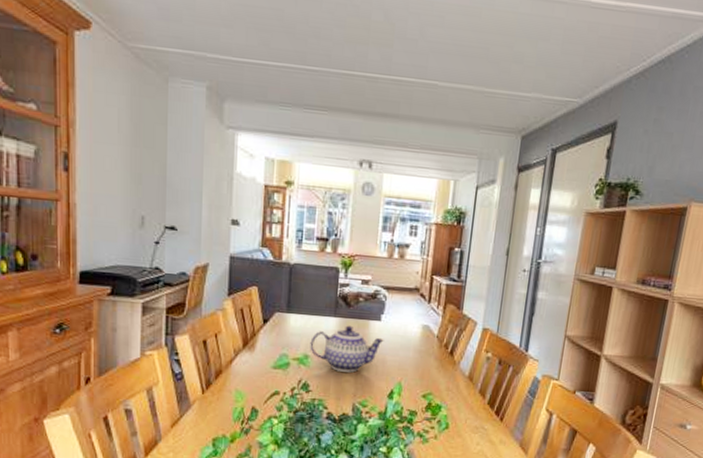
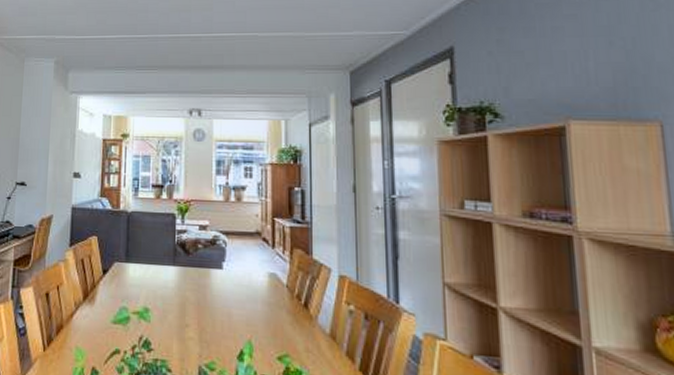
teapot: present [310,325,384,373] -> none [150,274,228,329]

